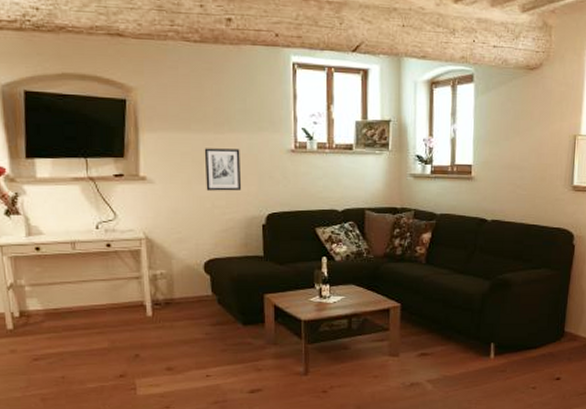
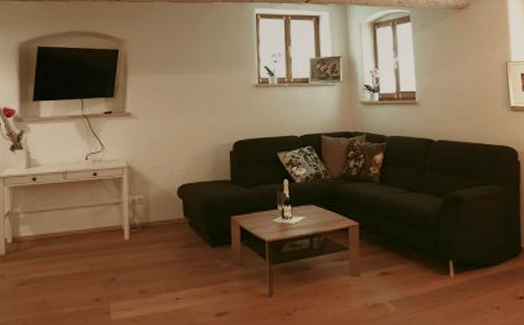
wall art: present [204,148,242,191] -> none [181,86,212,123]

